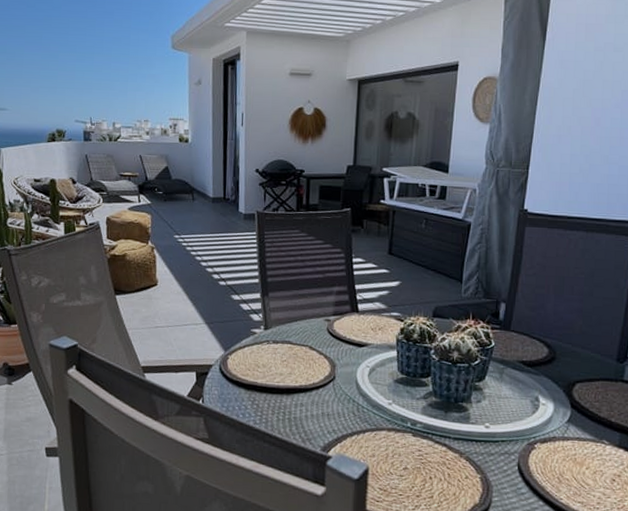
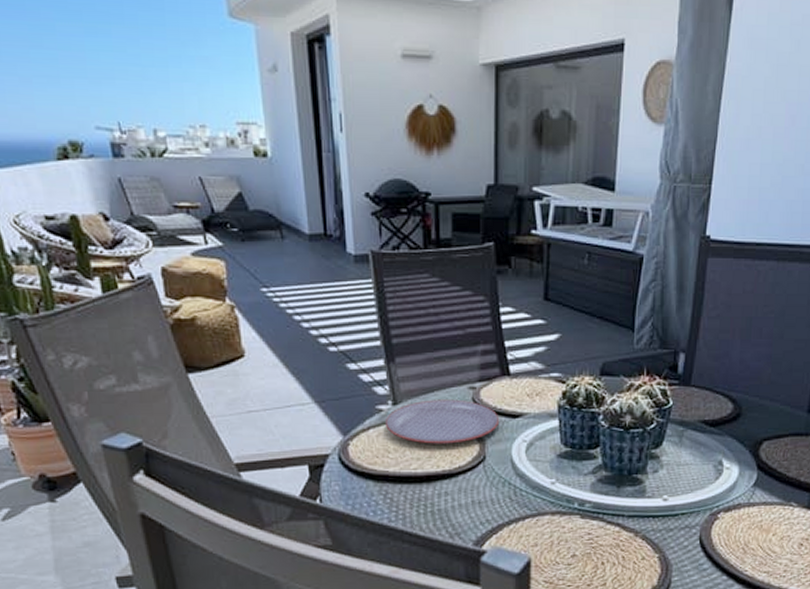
plate: none [257,327,348,364] -> present [384,399,500,444]

